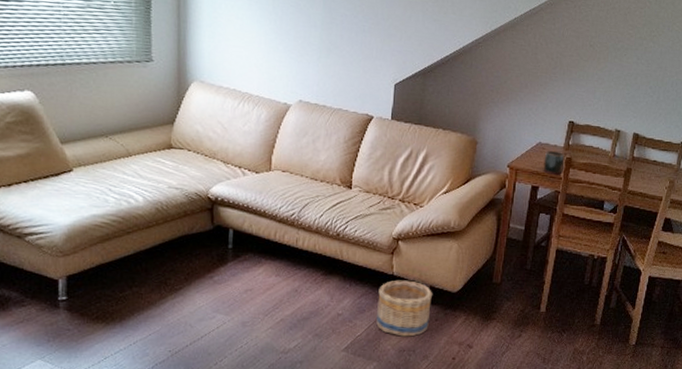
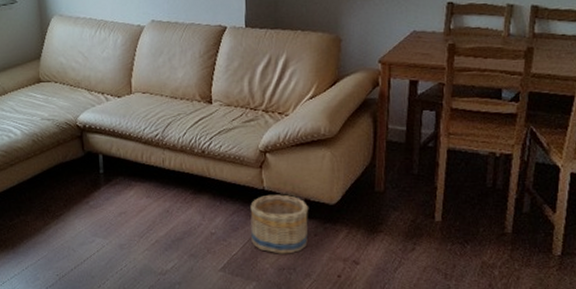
mug: present [543,150,565,175] -> none [421,38,447,65]

